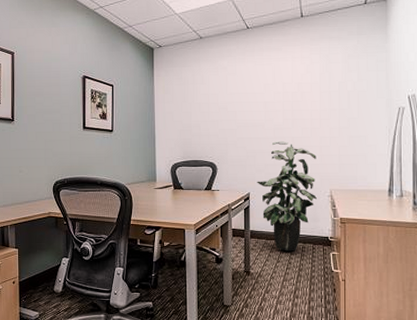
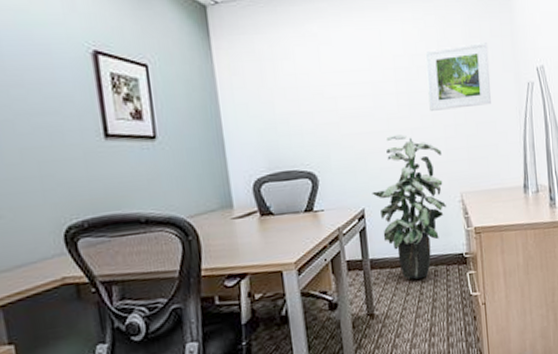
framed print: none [309,75,364,125] -> present [425,42,491,111]

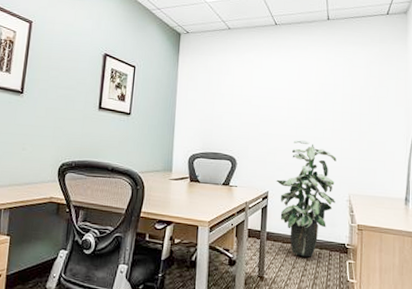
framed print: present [425,42,491,111] -> none [331,81,385,129]

